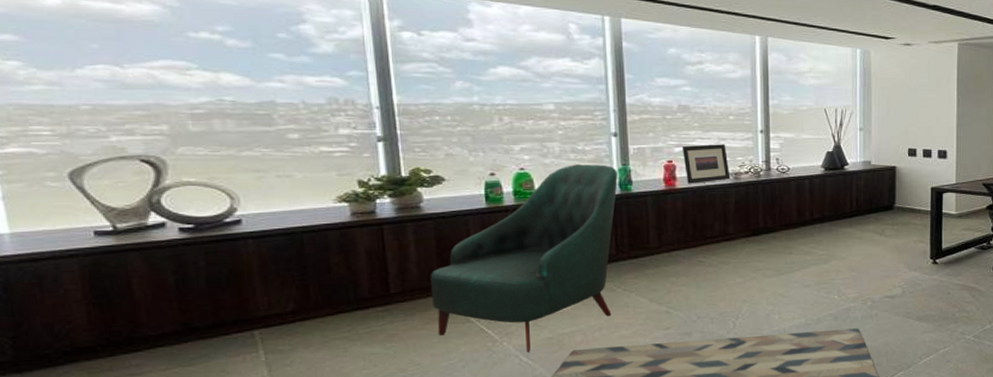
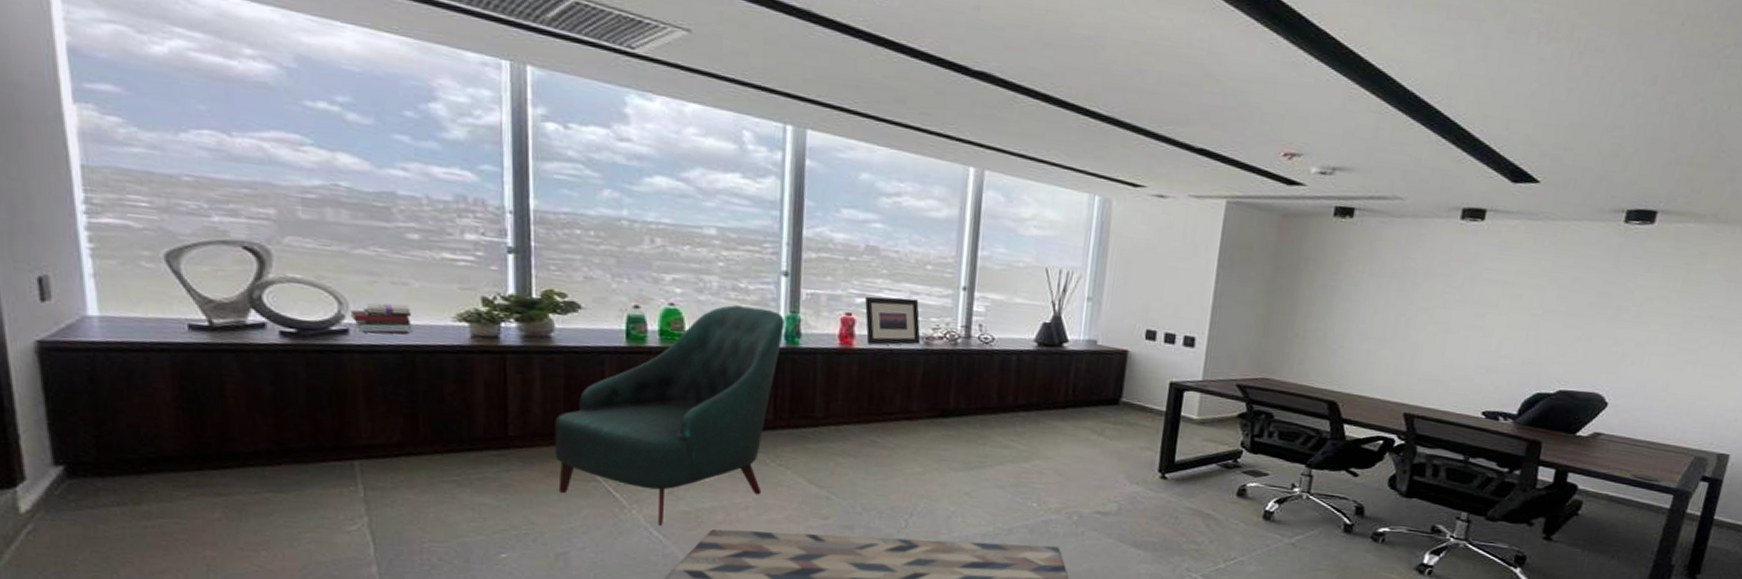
books: none [241,193,300,221] -> present [350,303,414,334]

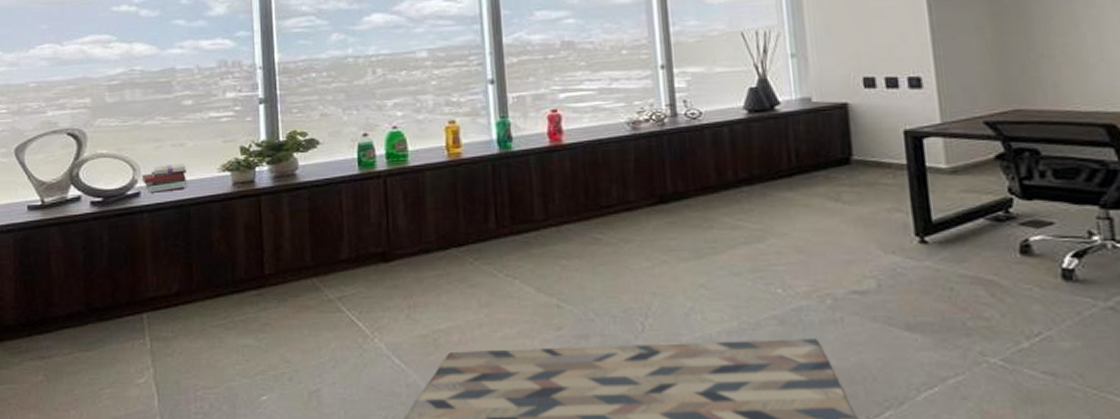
armchair: present [554,305,785,526] -> none [302,118,496,353]
picture frame: present [865,296,921,345] -> none [568,85,628,138]

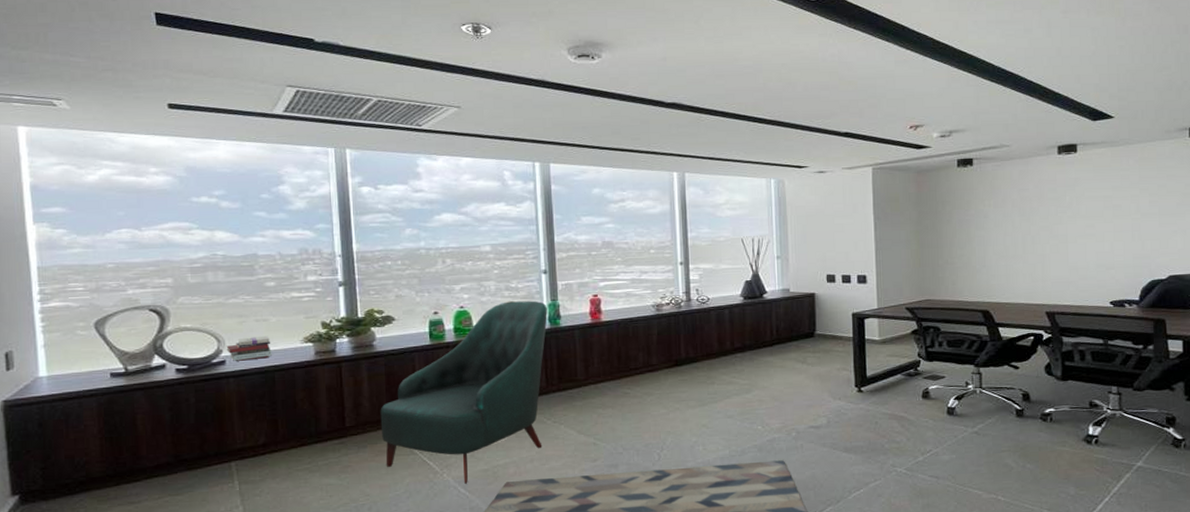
armchair: none [302,118,496,353] -> present [380,300,548,484]

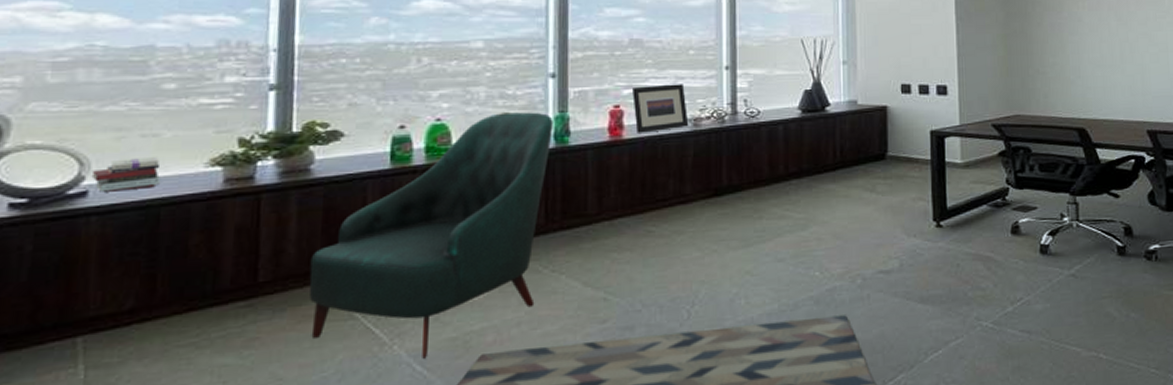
picture frame: none [607,277,653,317] -> present [632,84,689,133]

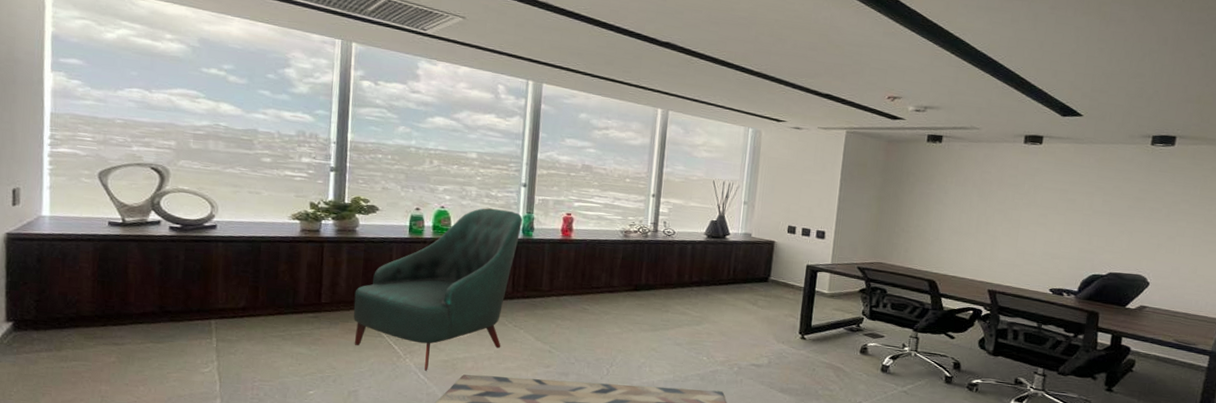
books: present [91,156,162,192] -> none [218,206,262,229]
picture frame: present [632,84,689,133] -> none [581,201,621,237]

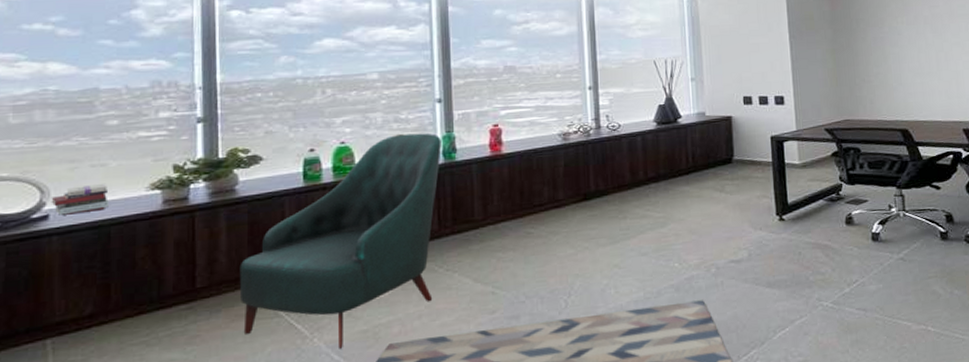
books: none [218,206,262,229] -> present [51,183,110,215]

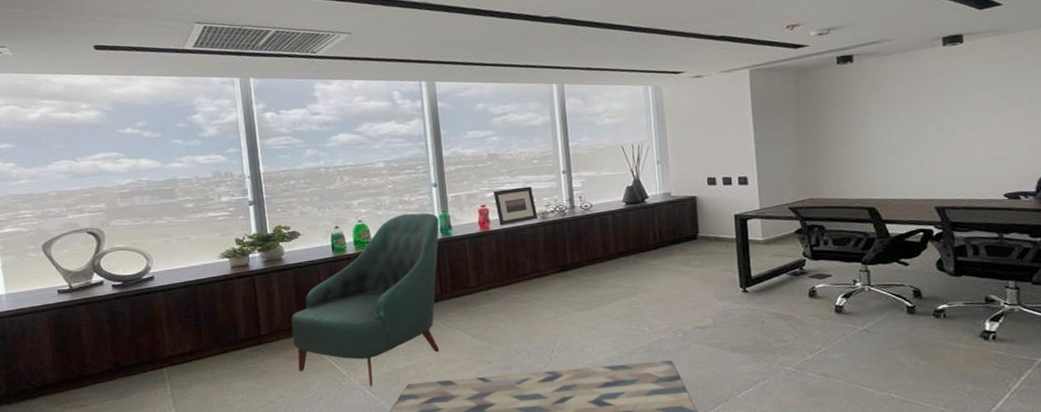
books: present [51,183,110,215] -> none [154,252,195,277]
picture frame: none [509,103,559,148] -> present [494,186,538,226]

